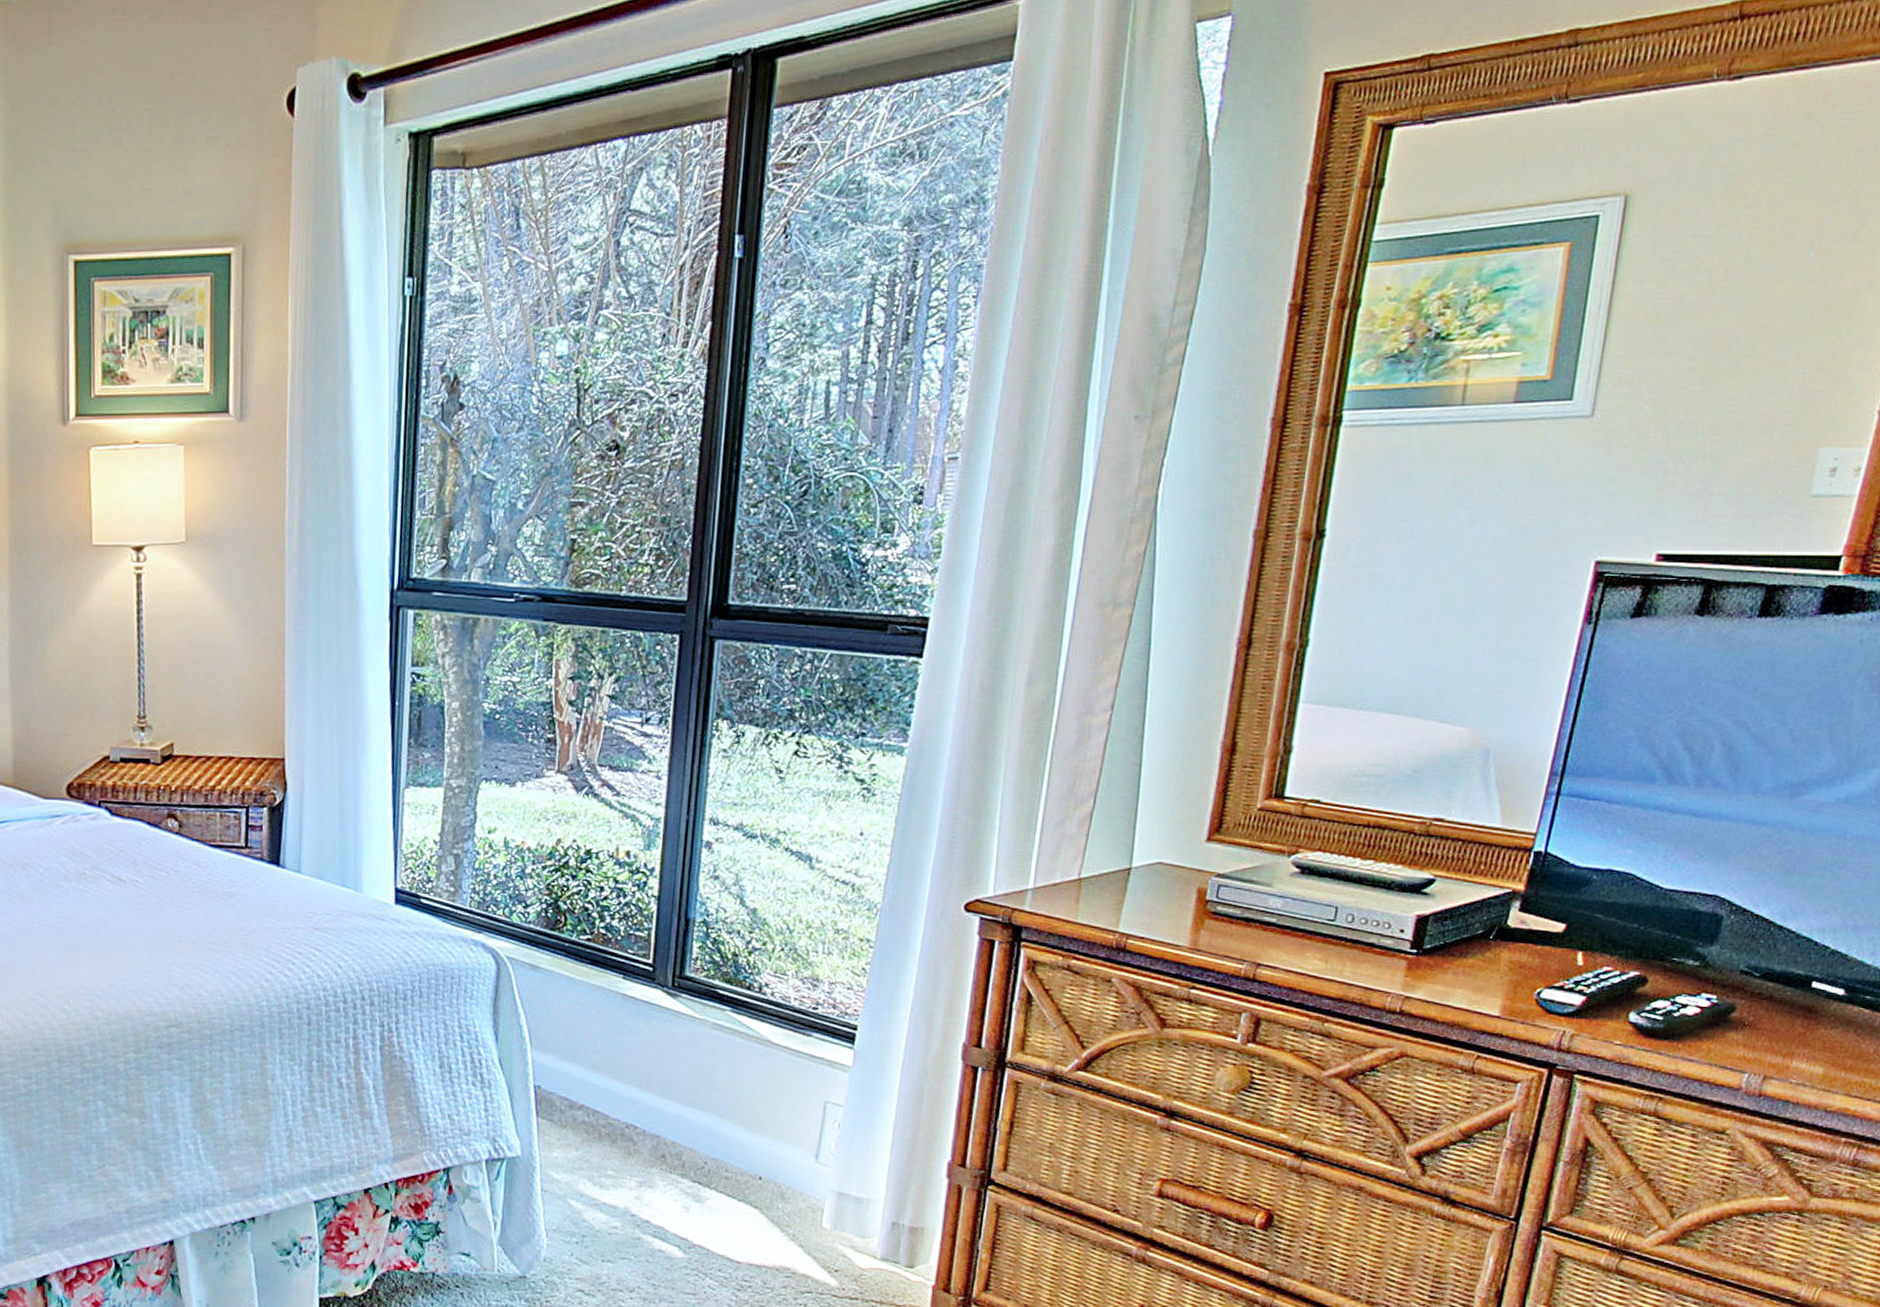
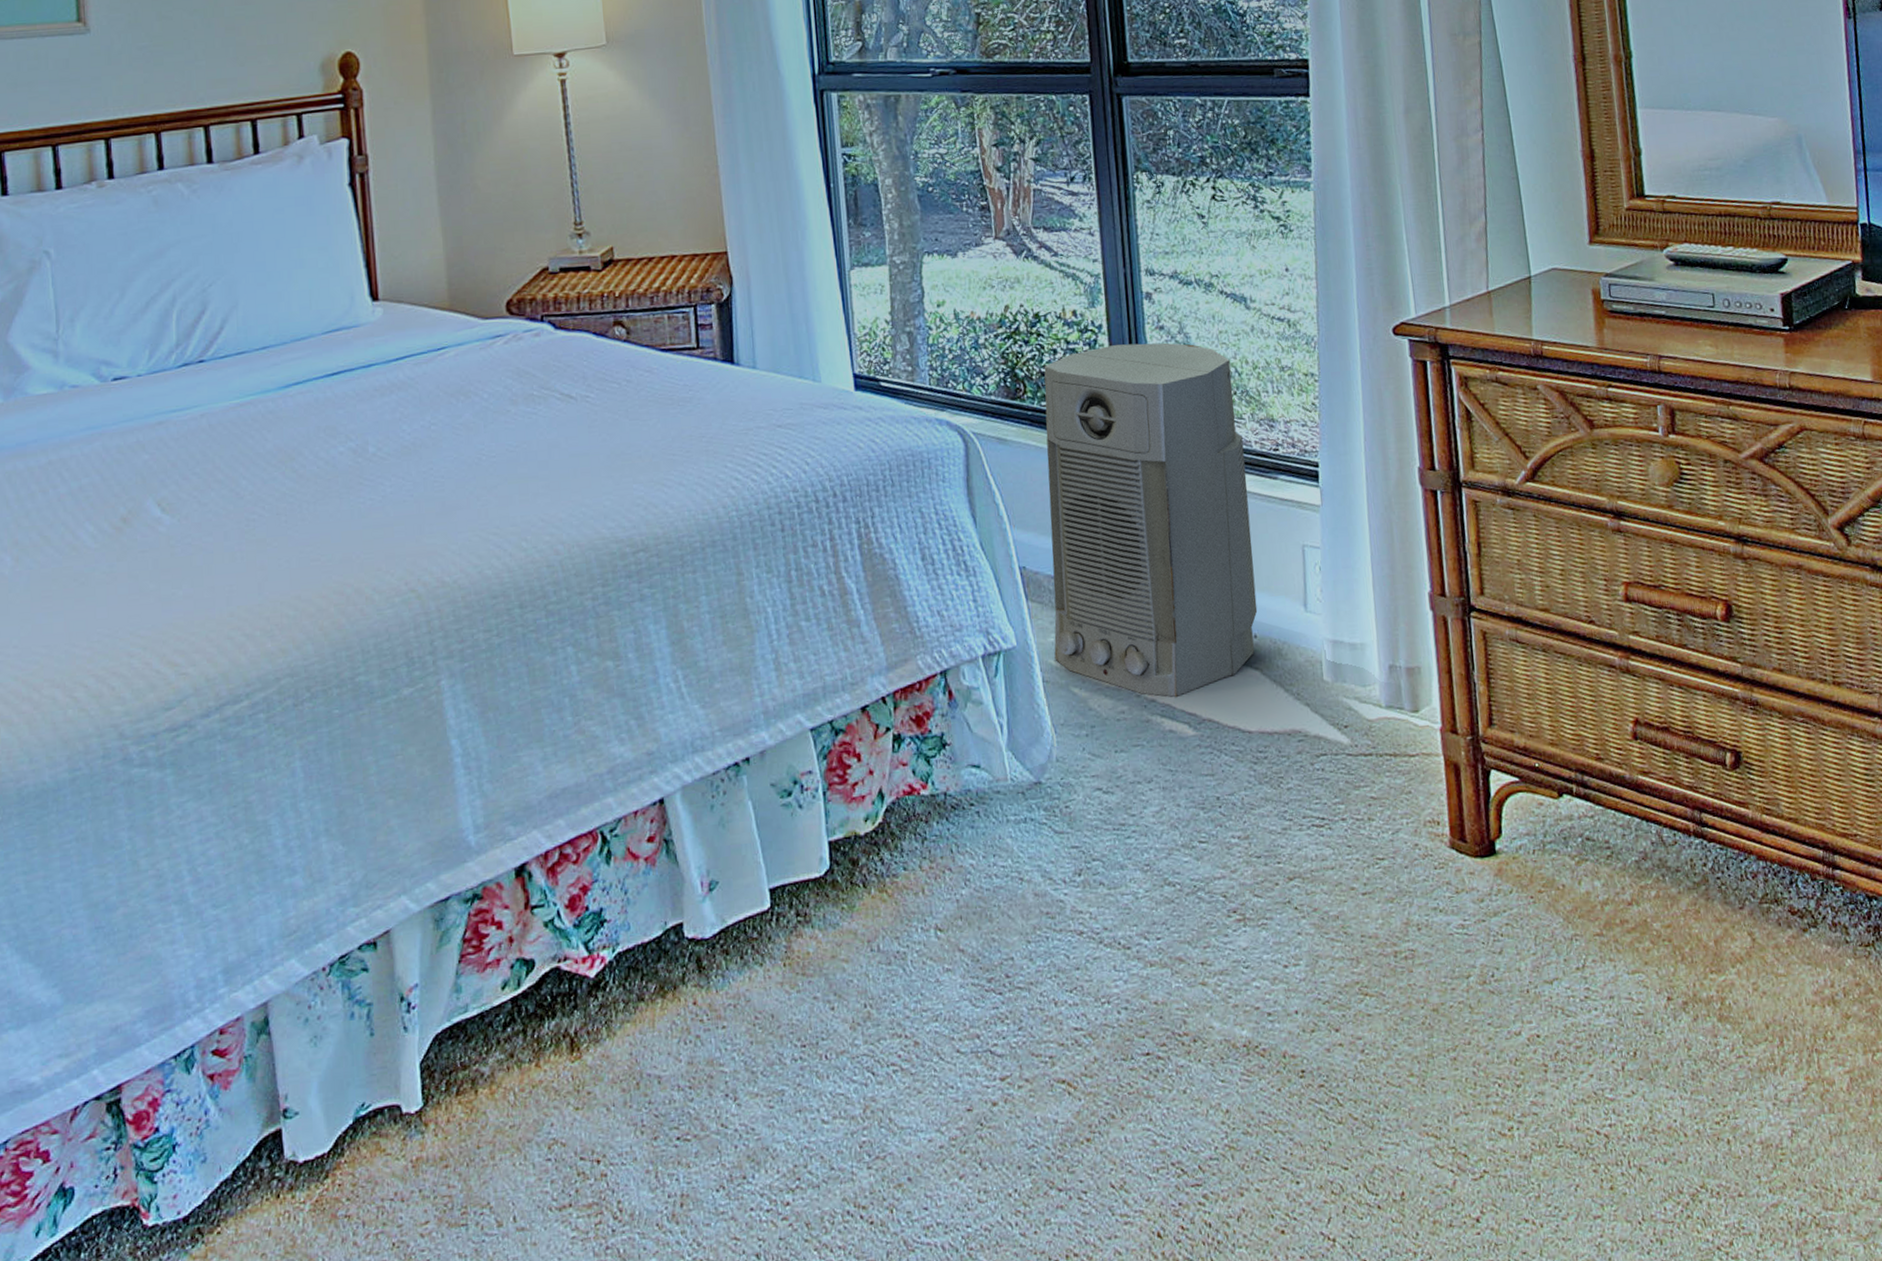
air purifier: none [556,889,783,1221] -> present [1044,342,1258,697]

